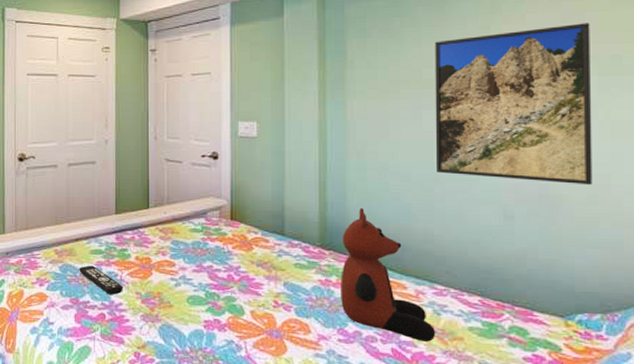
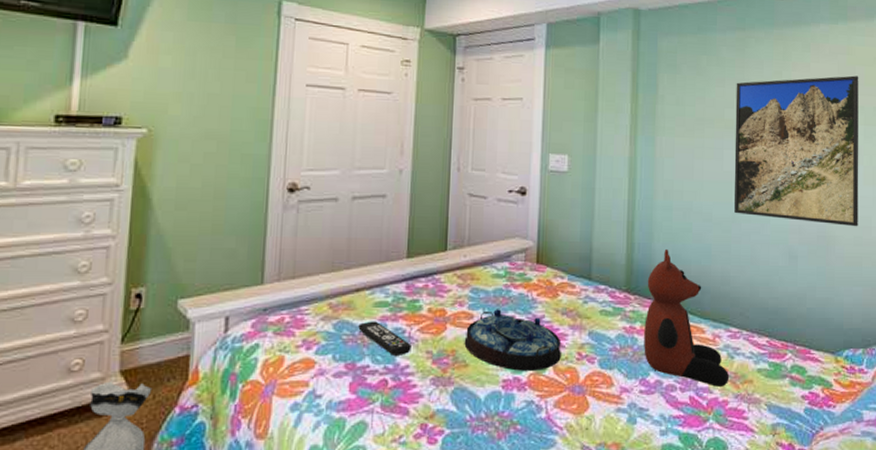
serving tray: none [168,259,258,315] -> present [464,309,562,371]

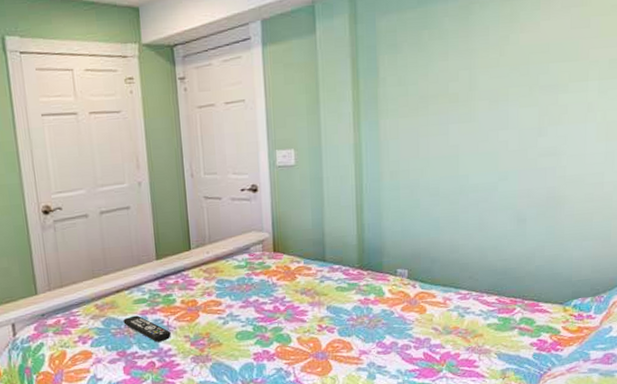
serving tray: present [464,309,562,371] -> none [216,295,304,345]
teddy bear: present [644,248,728,387] -> none [378,226,460,343]
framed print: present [734,75,859,227] -> none [460,28,594,186]

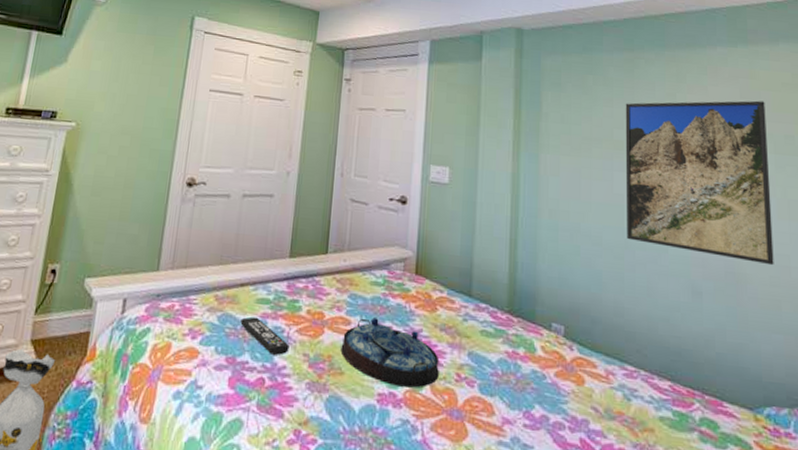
serving tray: none [216,295,304,345] -> present [340,317,440,388]
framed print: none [460,28,594,186] -> present [625,100,774,266]

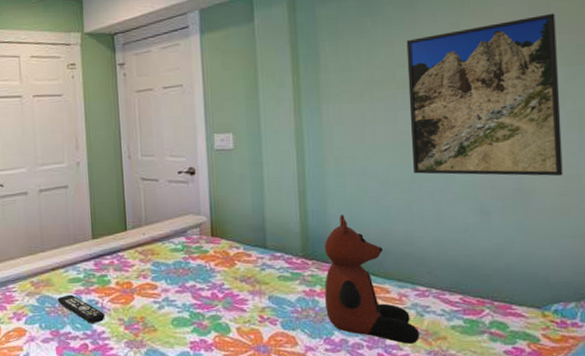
serving tray: present [340,317,440,388] -> none [151,279,243,334]
teddy bear: none [528,271,625,432] -> present [324,214,419,344]

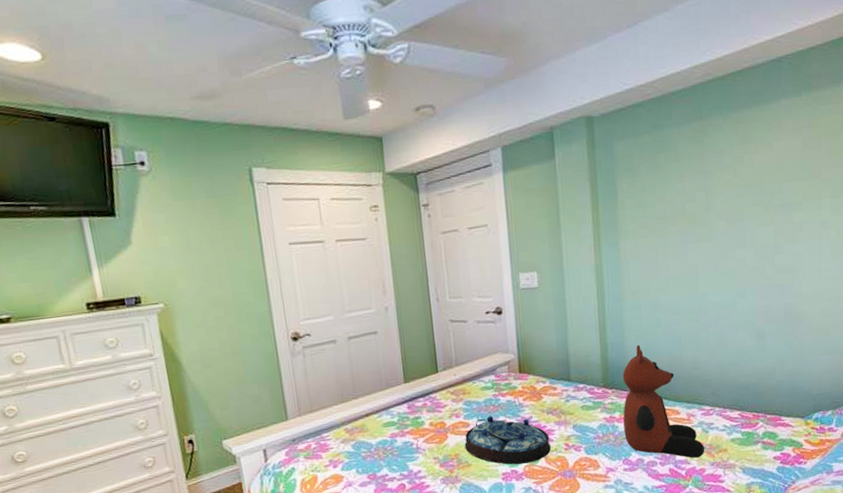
remote control: present [57,294,105,323] -> none [373,438,421,464]
serving tray: none [151,279,243,334] -> present [464,416,551,465]
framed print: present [406,13,563,177] -> none [696,148,826,304]

